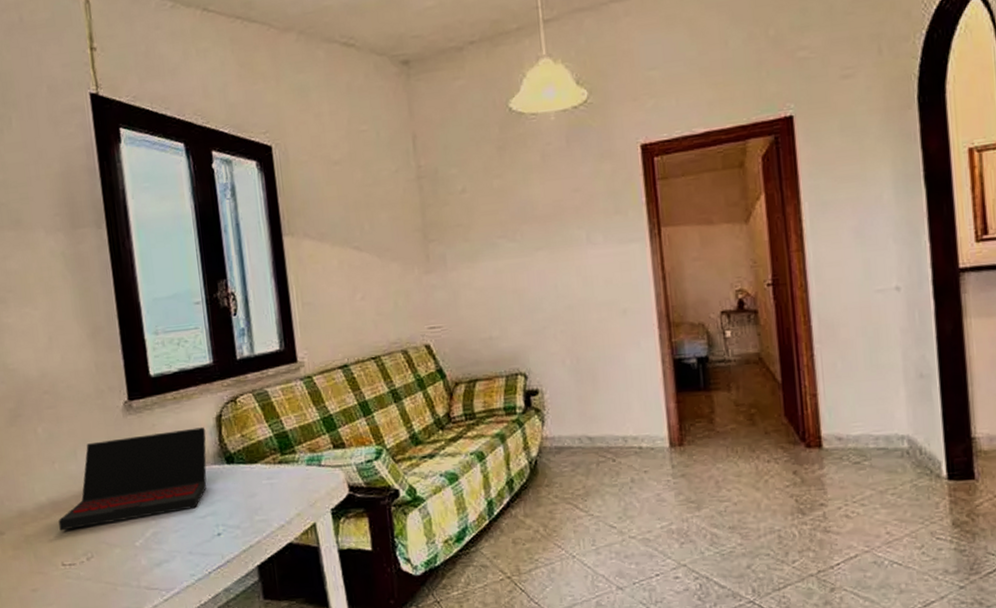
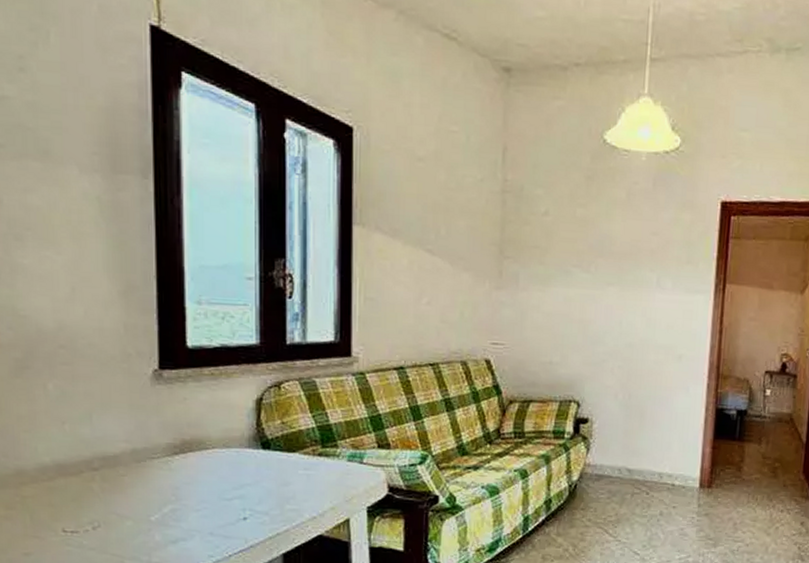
laptop: present [58,427,207,531] -> none [63,407,243,496]

